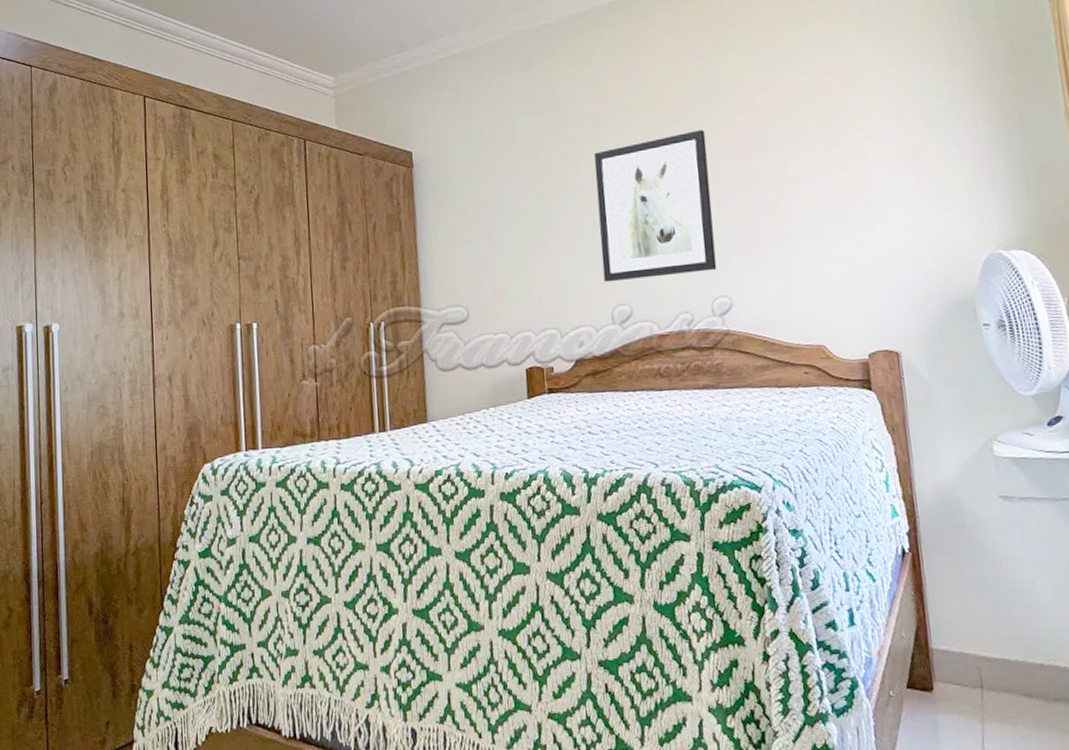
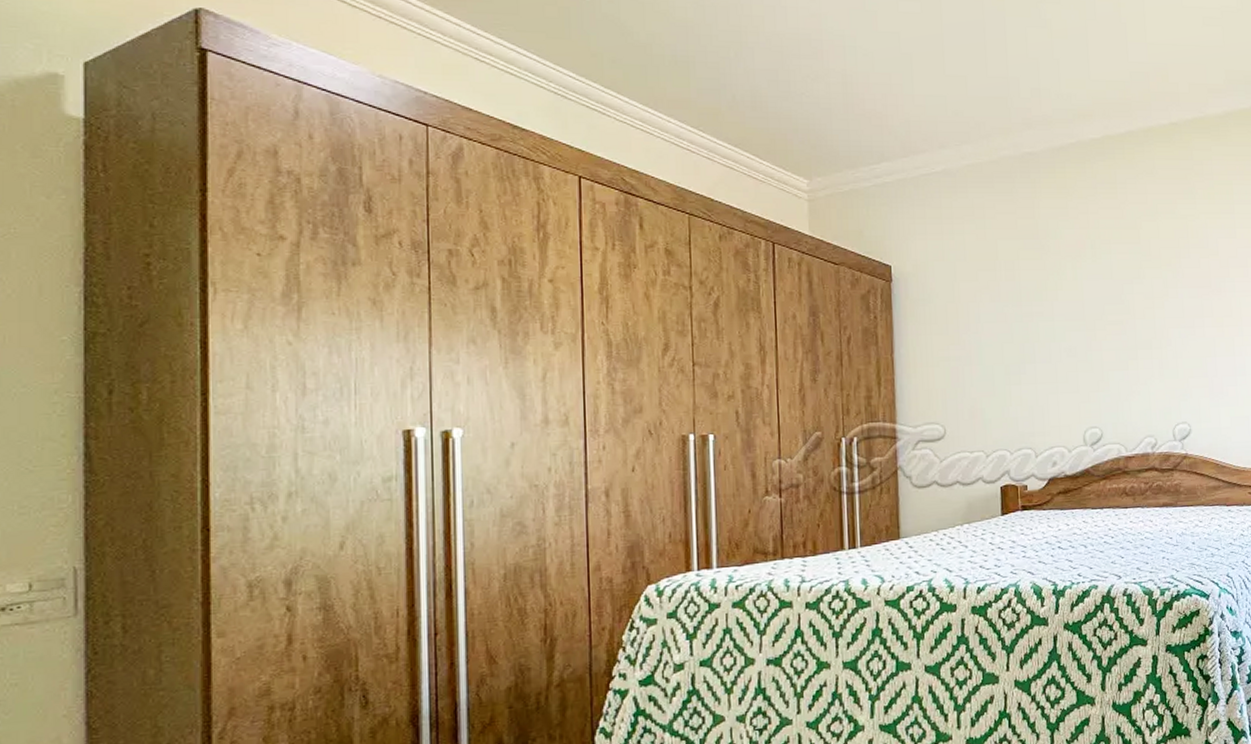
wall art: present [594,130,717,283] -> none [1072,269,1179,406]

